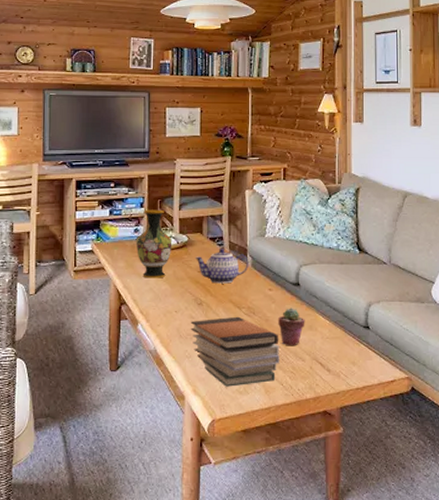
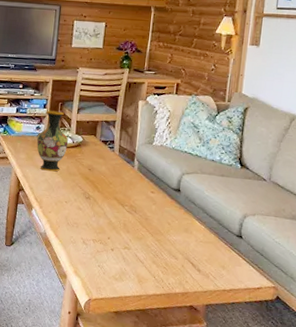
book stack: present [190,316,279,387] -> none [77,211,156,274]
teapot: present [194,248,249,284] -> none [87,150,135,183]
potted succulent: present [278,308,305,345] -> none [156,210,182,245]

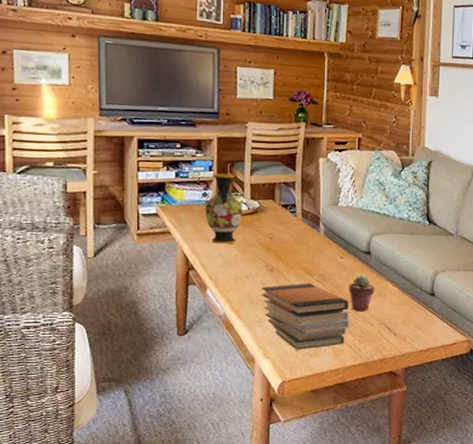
book stack: none [77,211,156,274] -> present [261,283,349,350]
potted succulent: none [156,210,182,245] -> present [349,275,375,311]

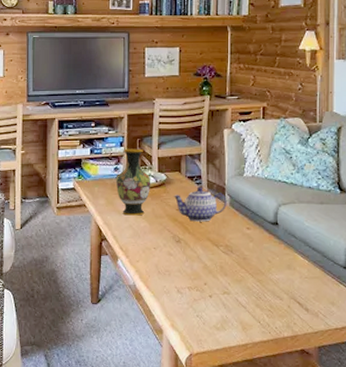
book stack: present [261,283,349,350] -> none [168,254,257,323]
teapot: none [266,215,321,251] -> present [173,186,227,222]
potted succulent: present [349,275,375,311] -> none [256,247,284,284]

